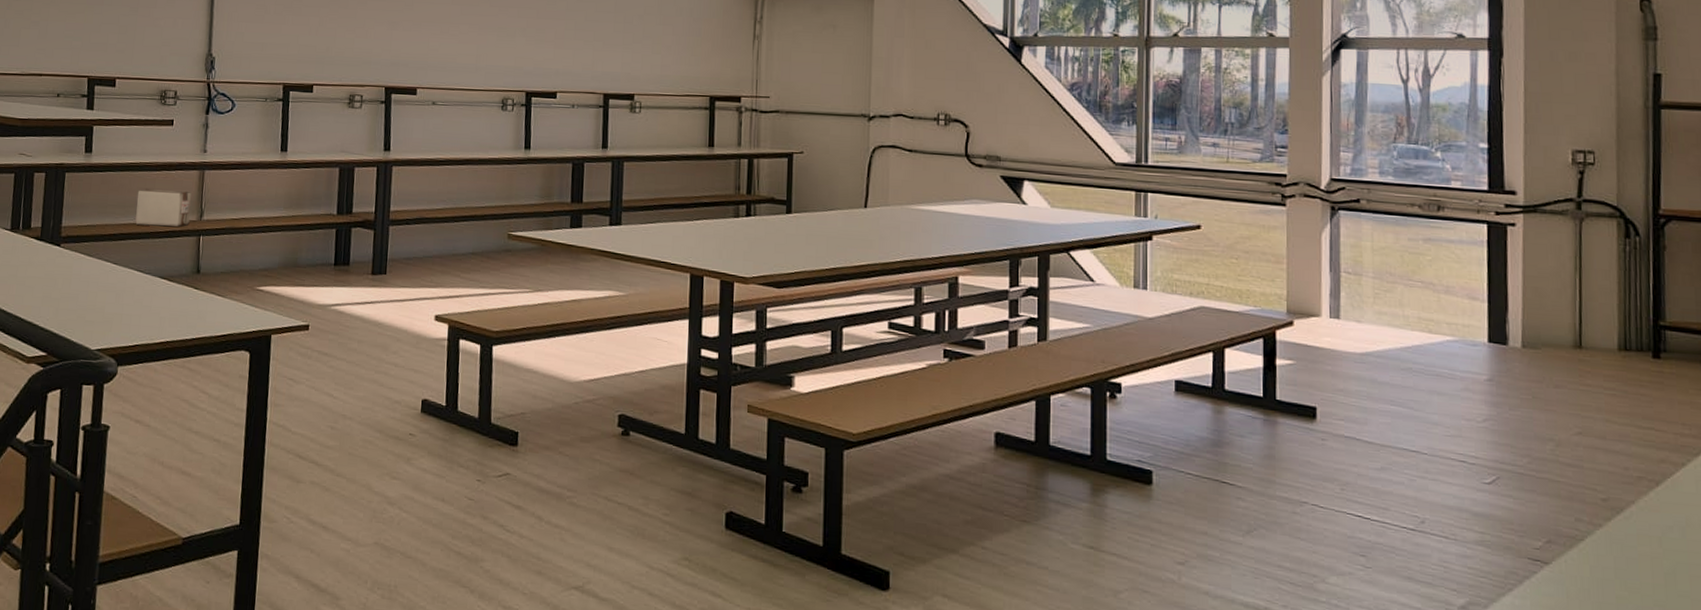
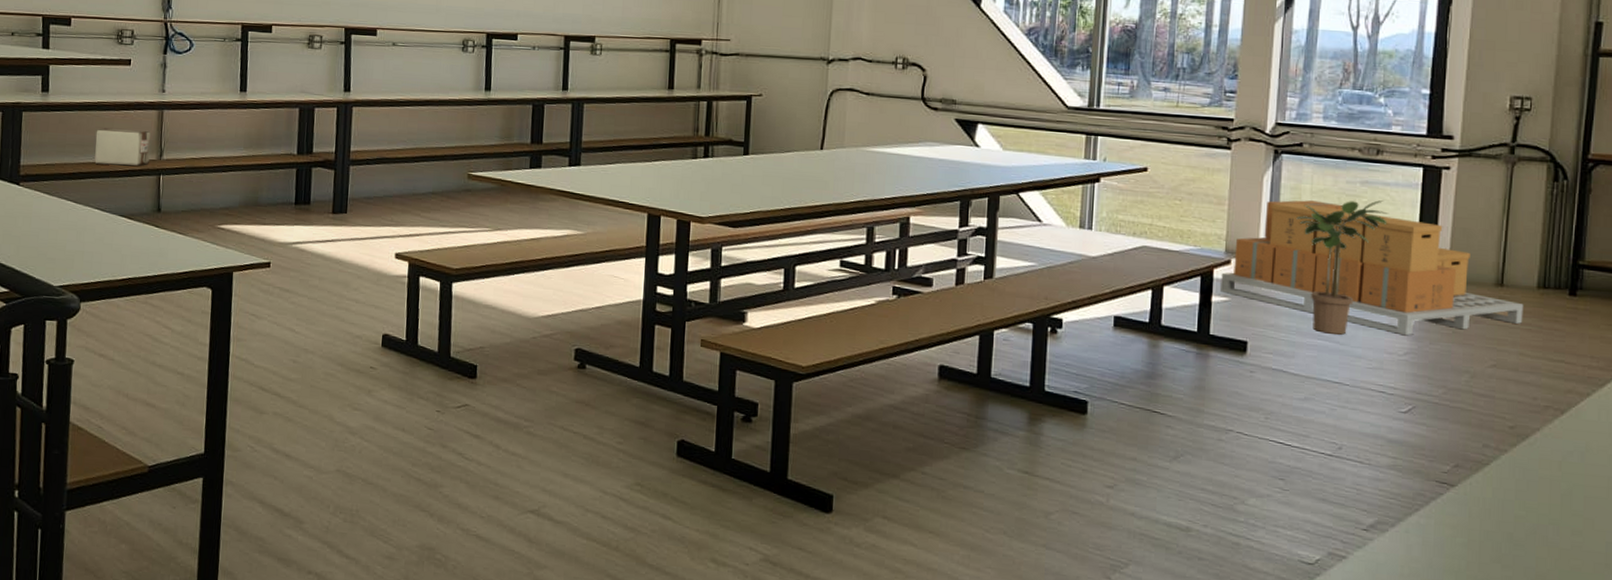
cardboard boxes: none [1284,258,1606,402] -> present [1221,200,1524,336]
potted plant: none [1359,258,1455,400] -> present [1296,200,1389,335]

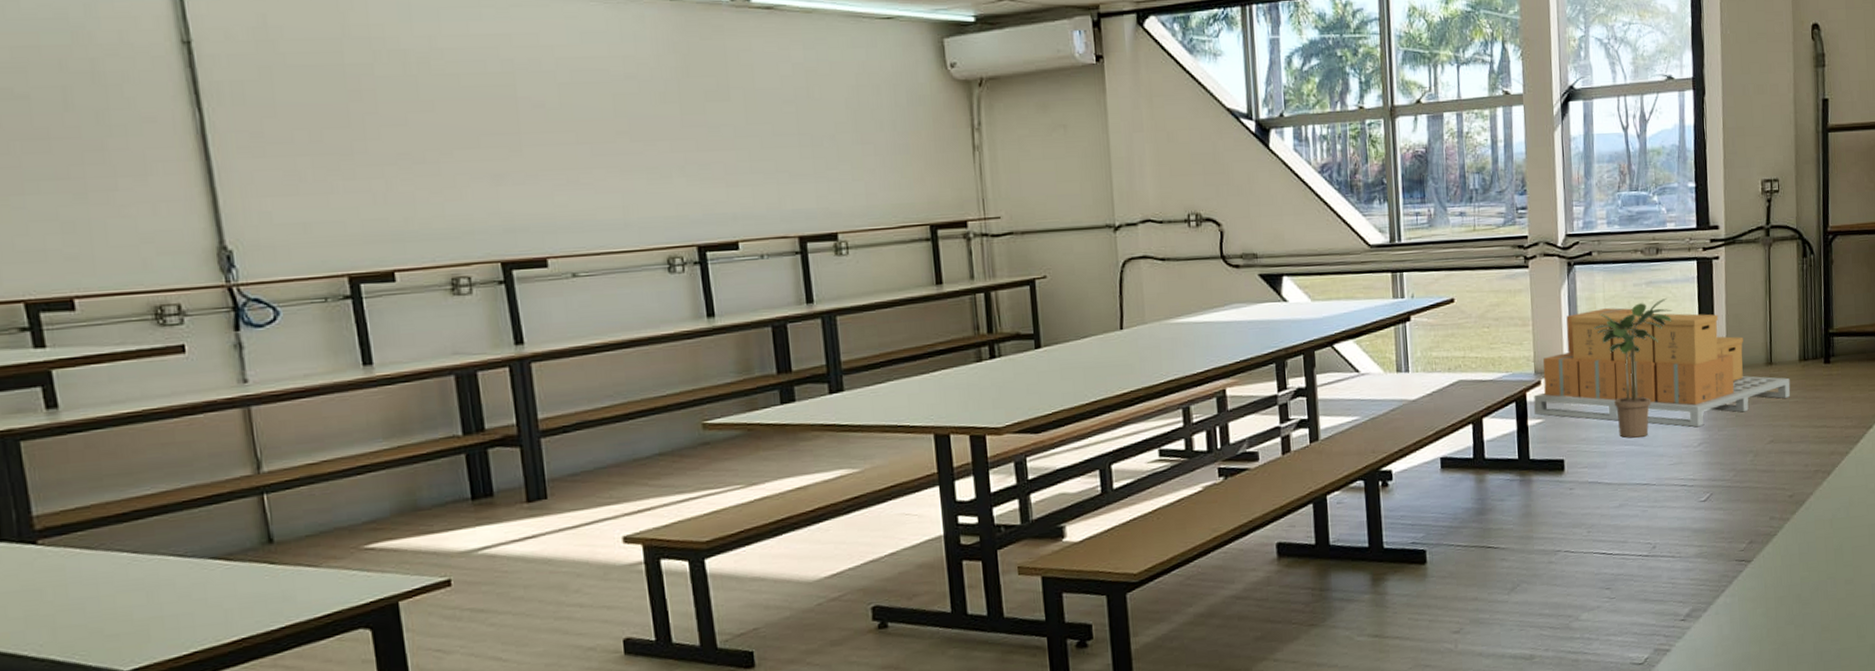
box: present [94,128,151,167] -> none [148,437,242,495]

